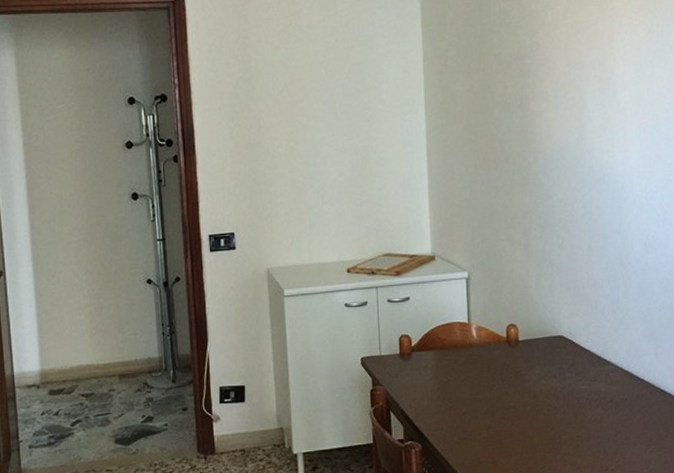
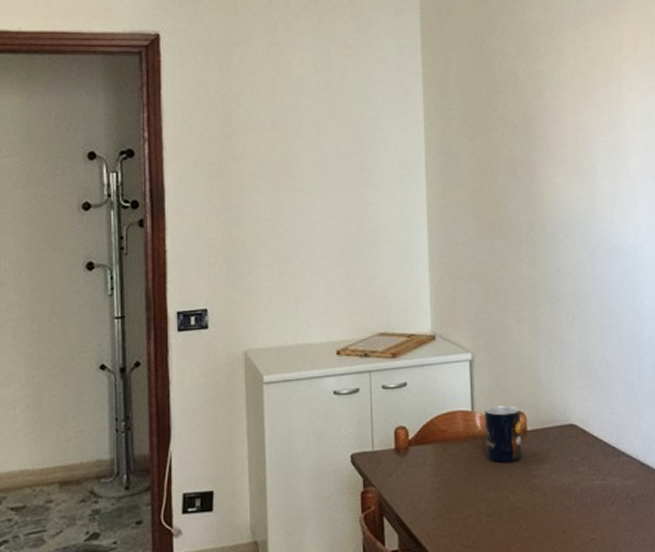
mug: none [480,318,514,368] -> present [485,405,522,463]

